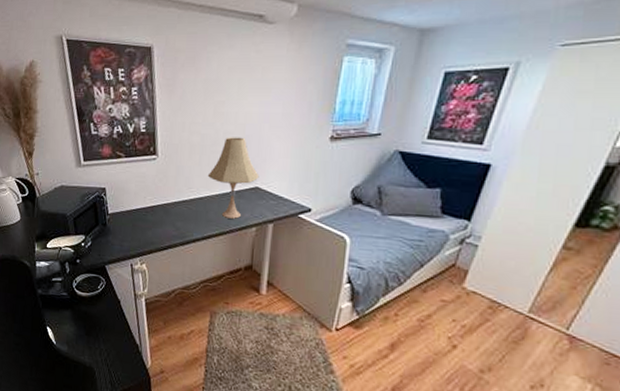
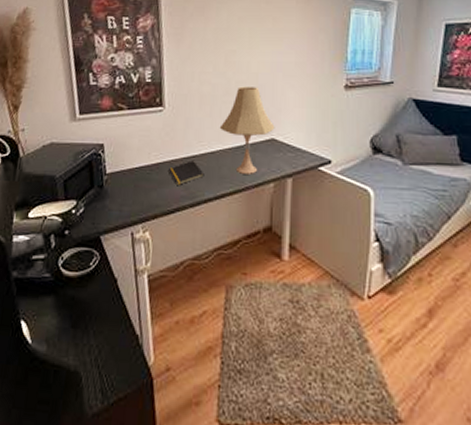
notepad: none [161,205,193,226] -> present [167,161,205,185]

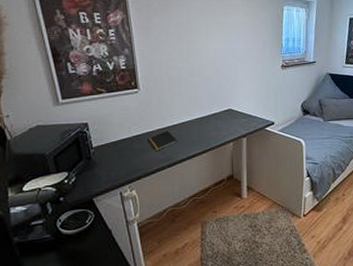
desk lamp: present [219,86,275,174] -> none [187,69,231,138]

